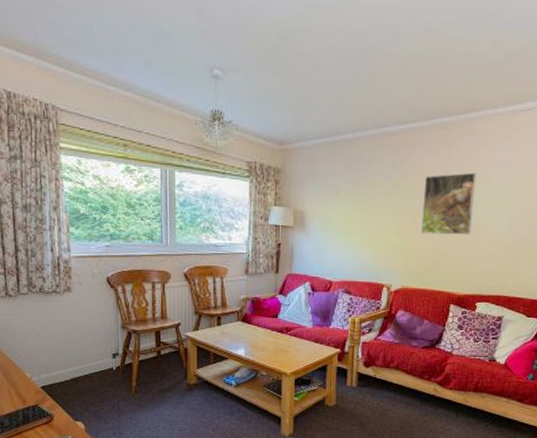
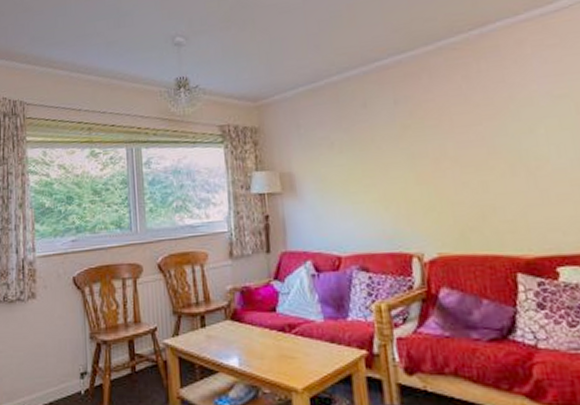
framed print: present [421,172,477,235] -> none [440,94,523,181]

